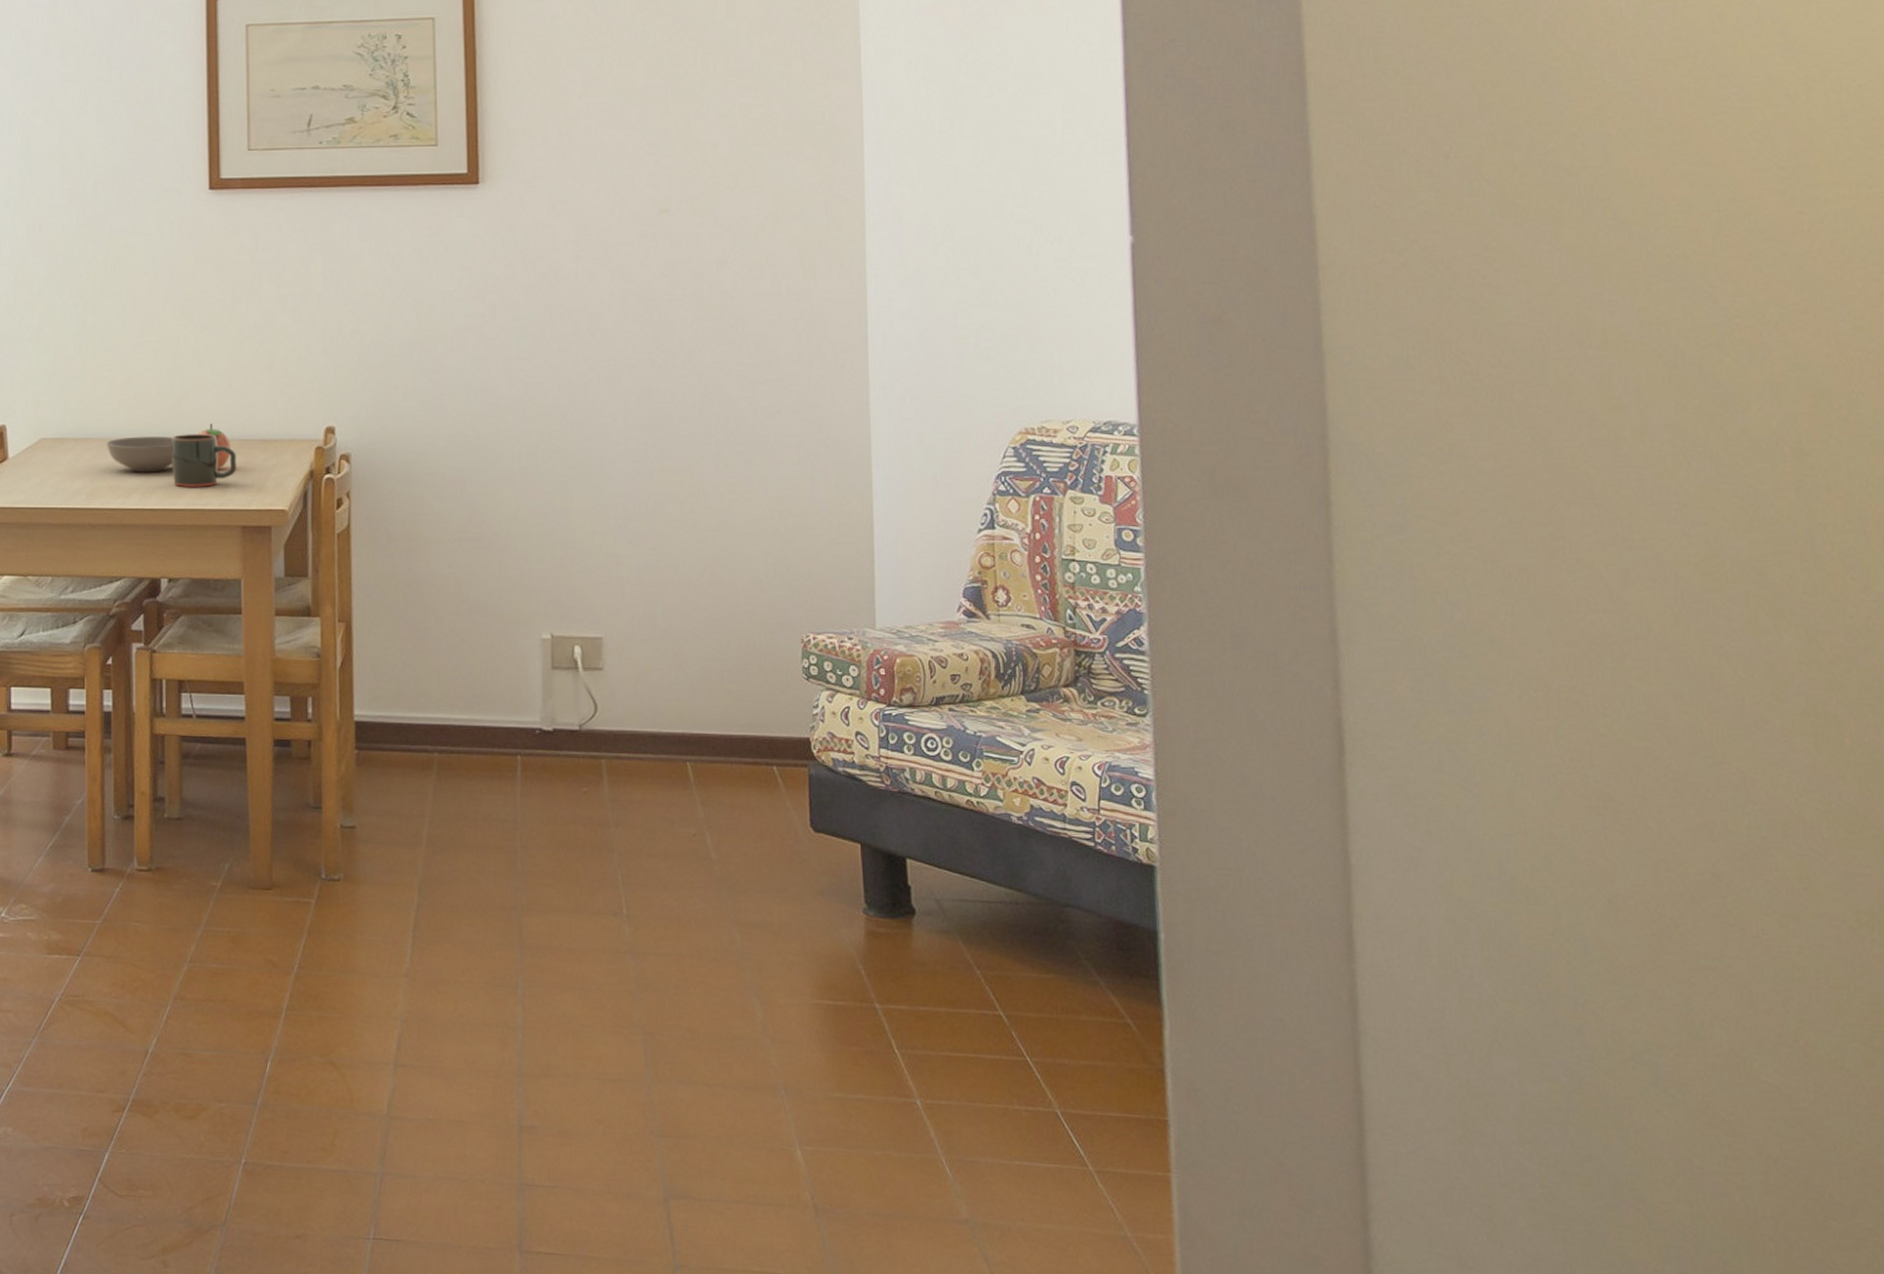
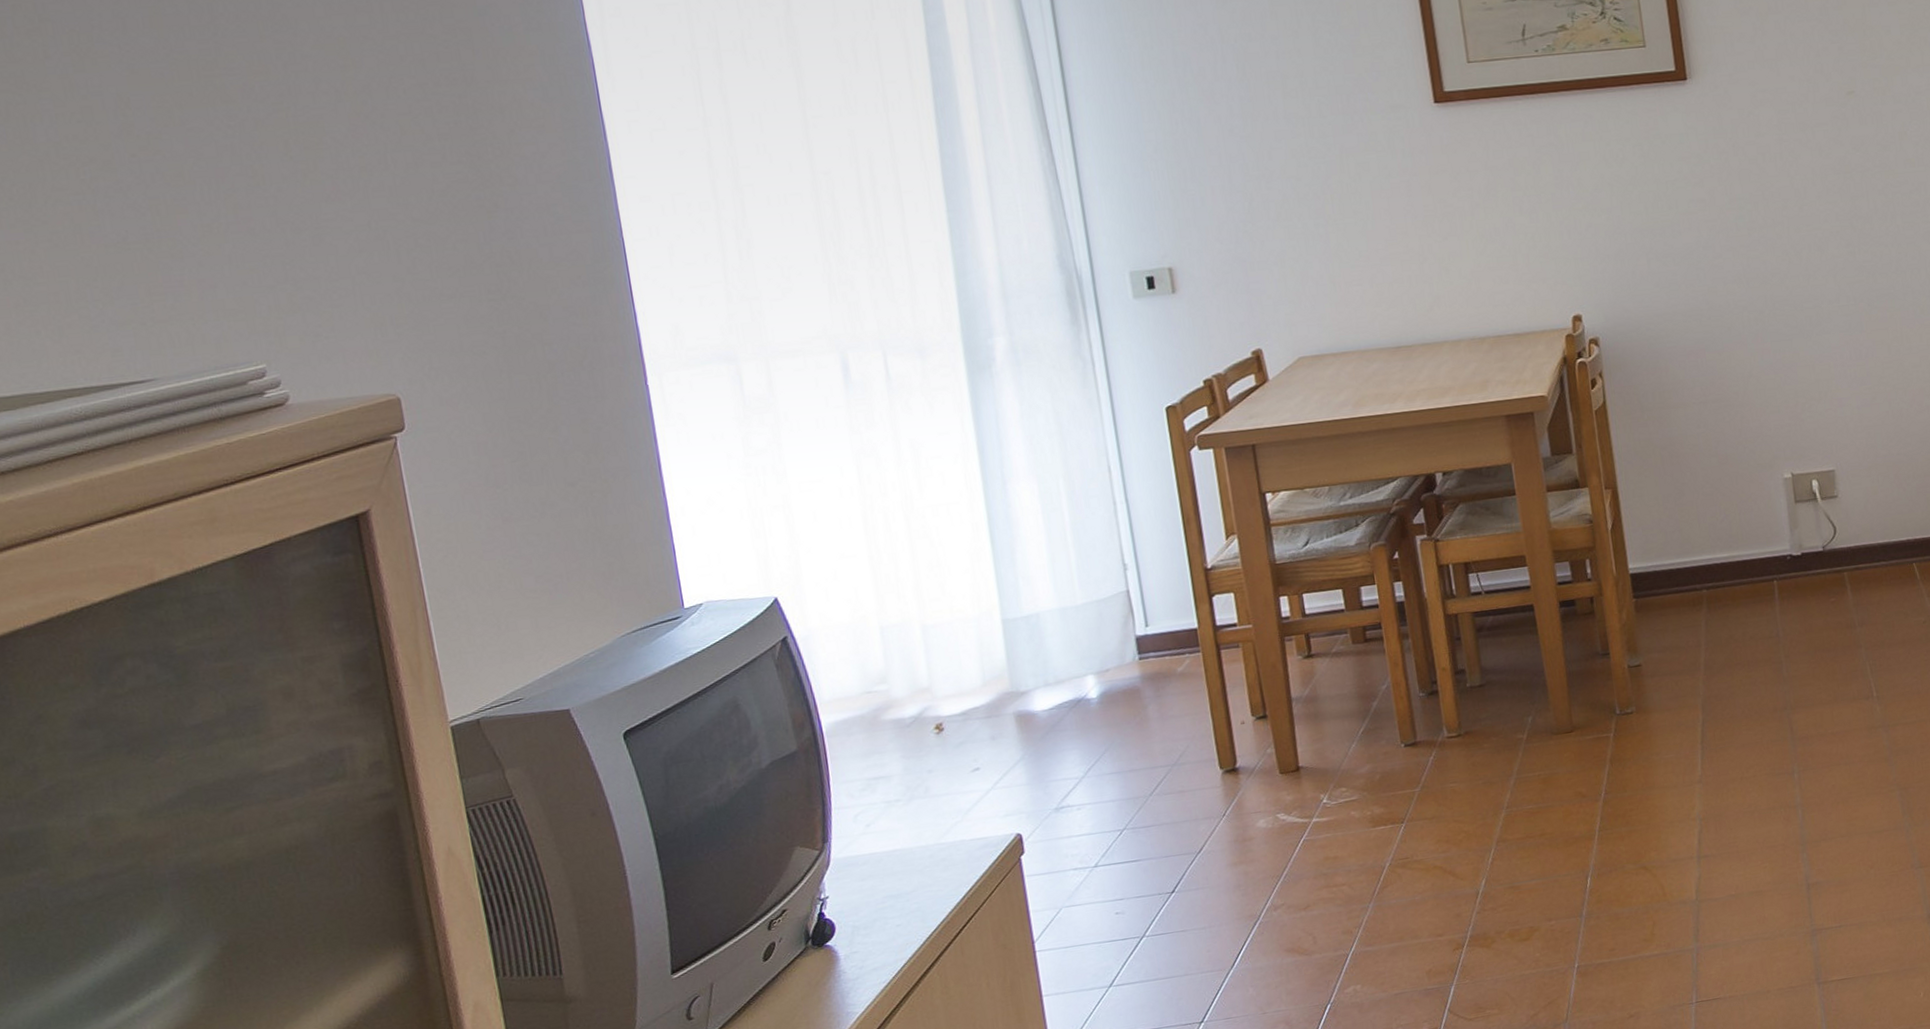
bowl: present [106,436,173,472] -> none [1364,341,1433,379]
mug: present [171,434,237,487] -> none [1428,334,1495,387]
fruit: present [197,423,231,468] -> none [1453,324,1487,365]

